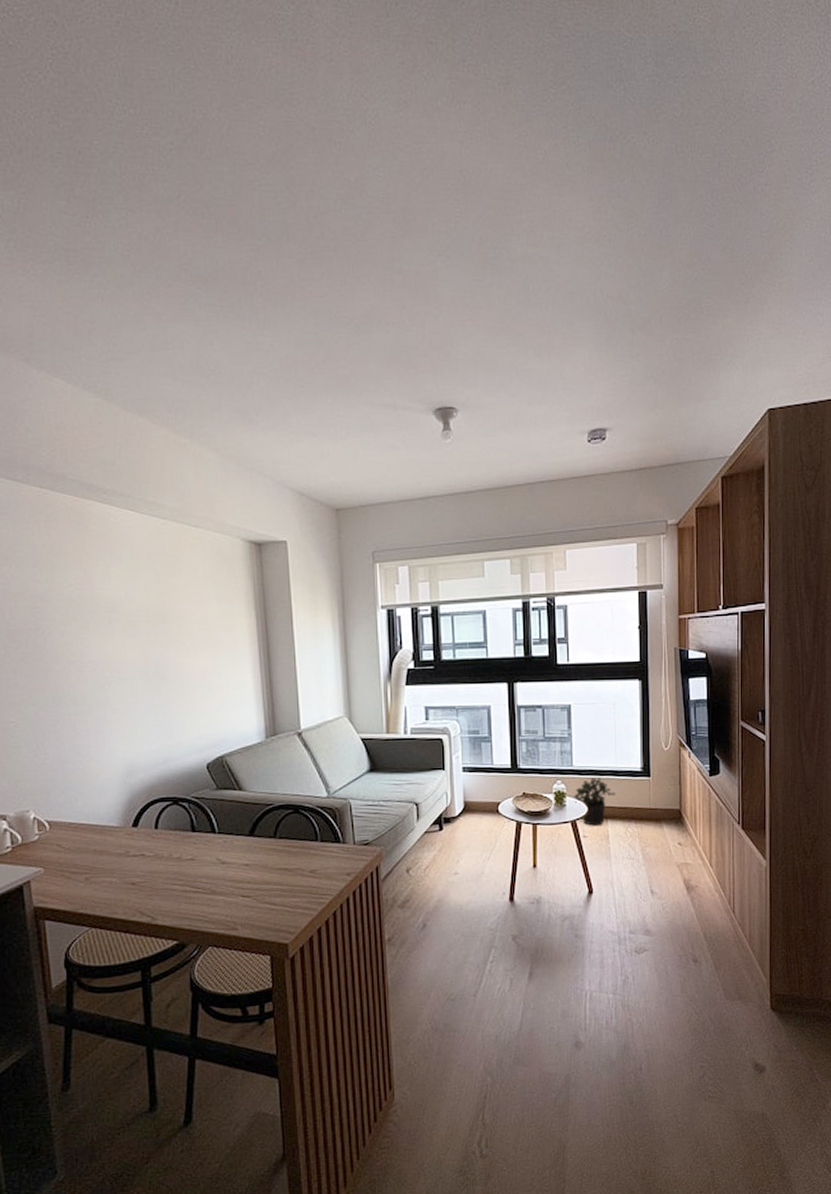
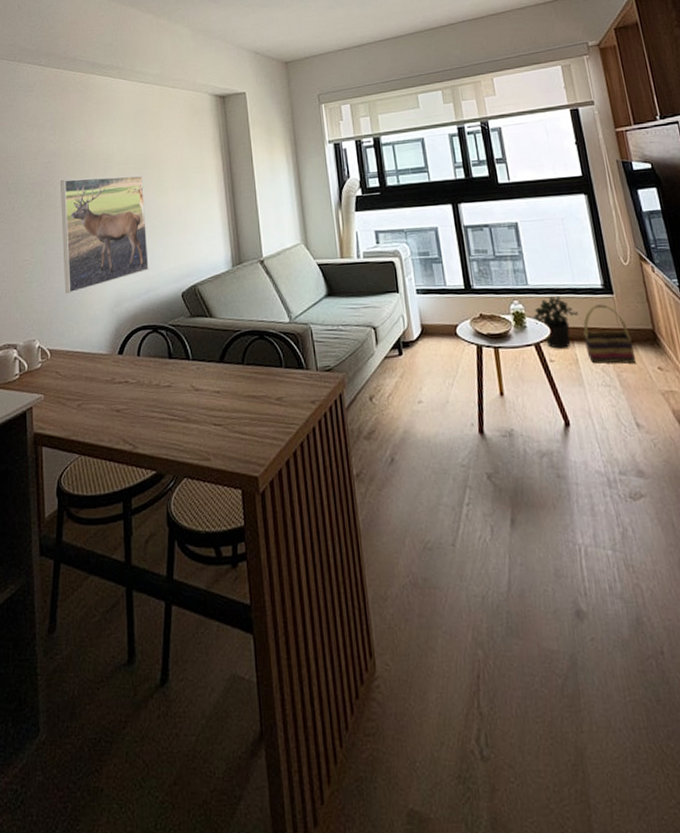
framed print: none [52,629,168,761] -> present [61,175,149,294]
basket: none [618,786,661,840] -> present [583,304,635,364]

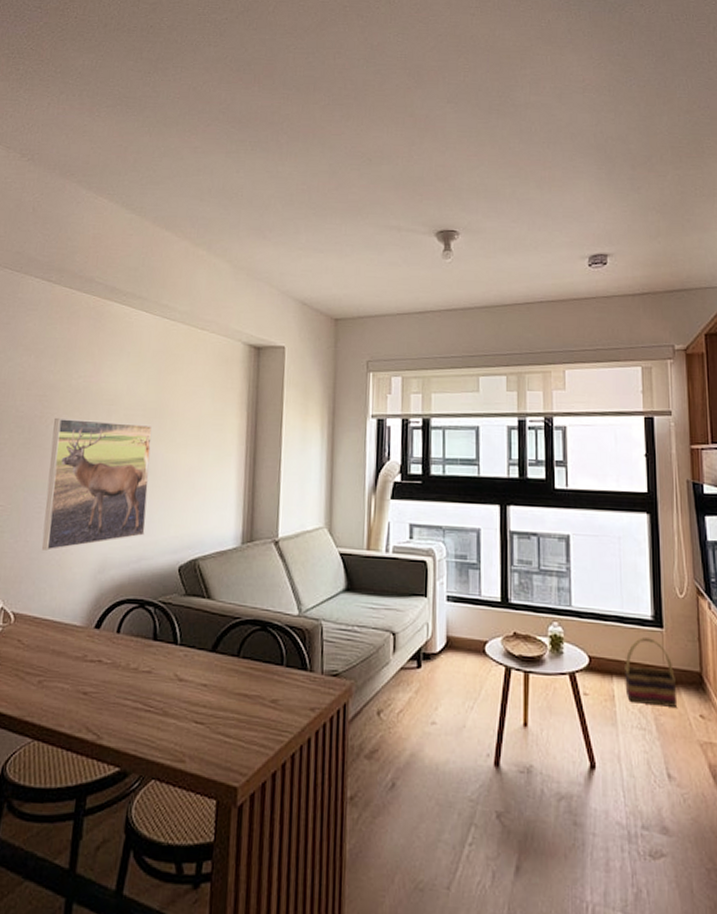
potted plant: present [534,296,579,349] -> none [573,622,623,682]

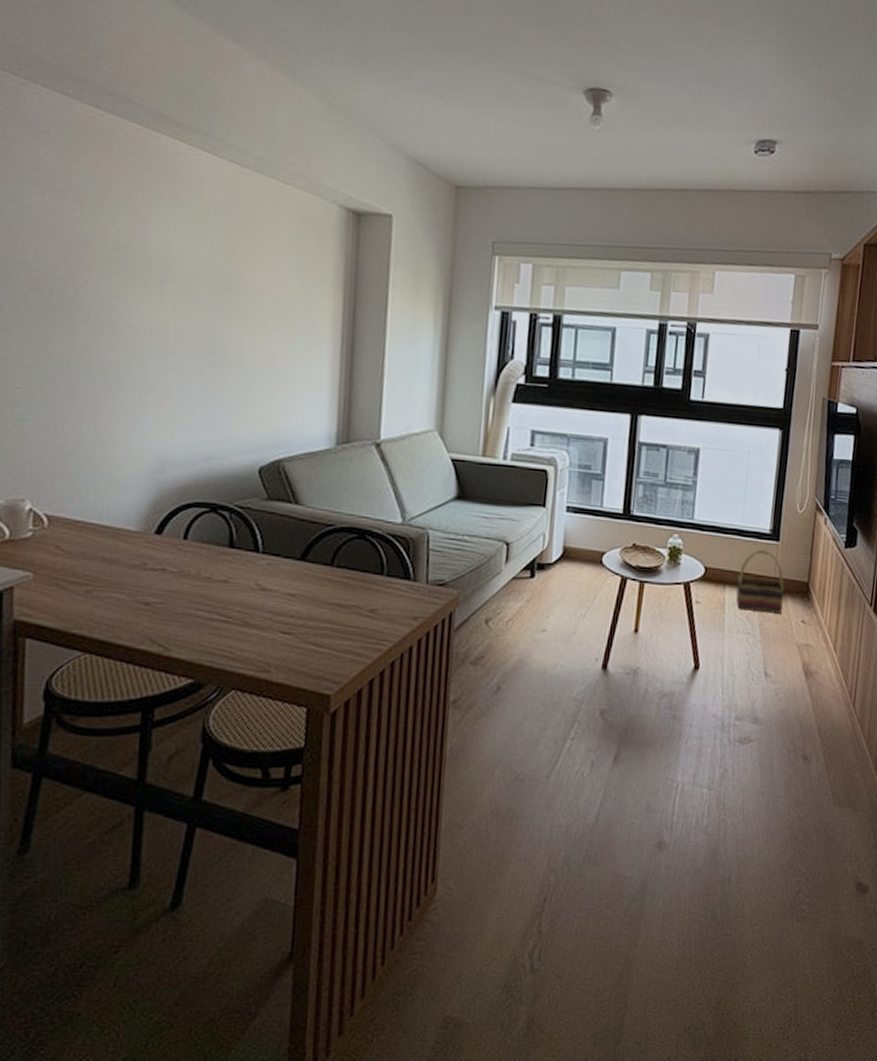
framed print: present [41,417,153,551] -> none [78,281,221,445]

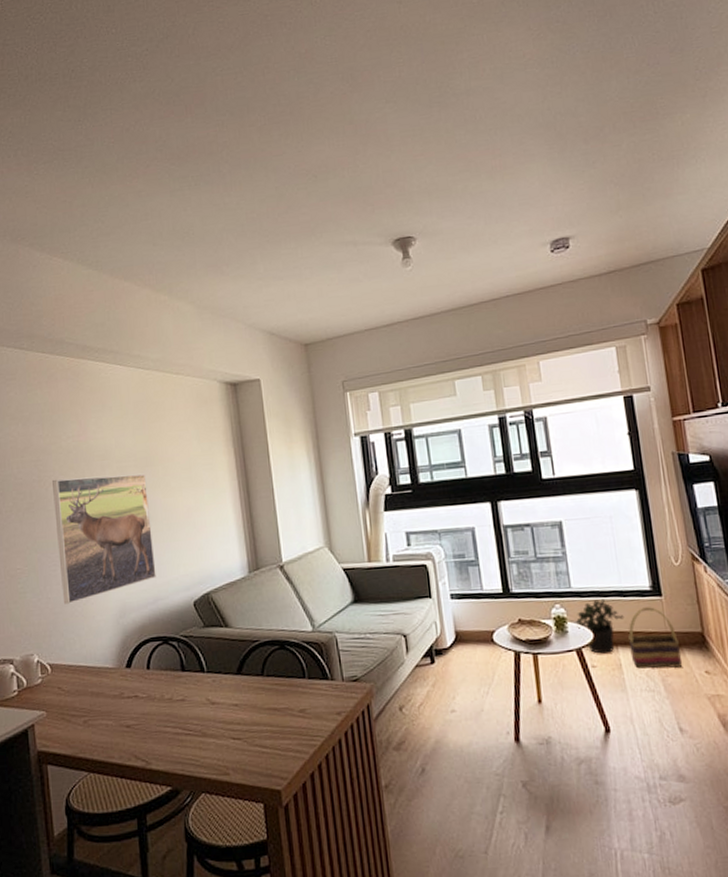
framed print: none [78,281,221,445] -> present [52,473,157,604]
potted plant: none [690,535,739,591] -> present [576,599,625,654]

